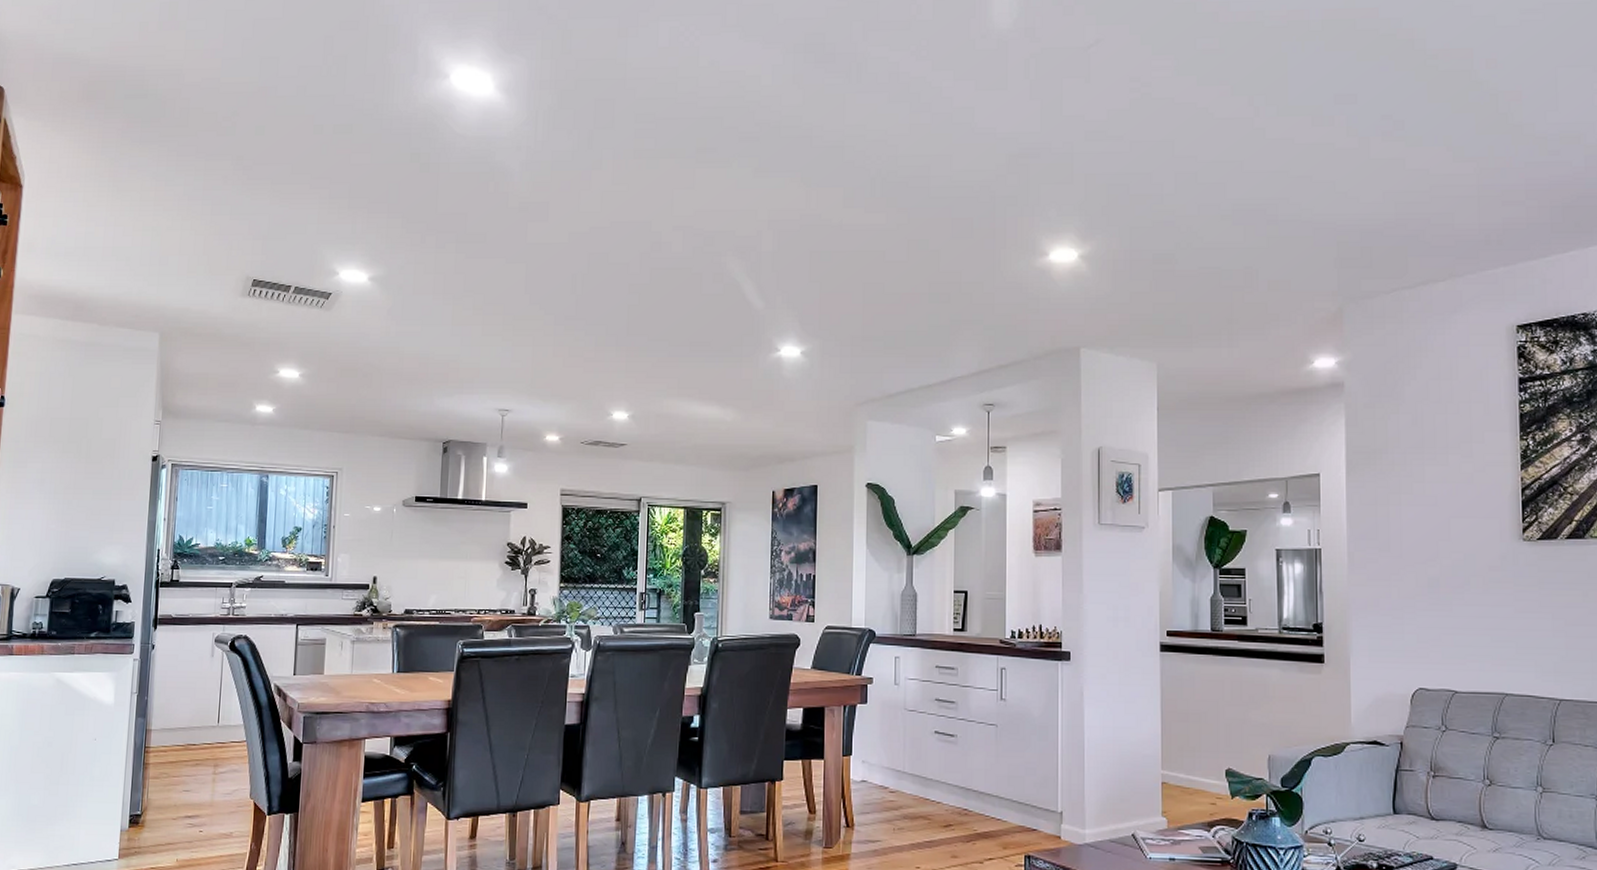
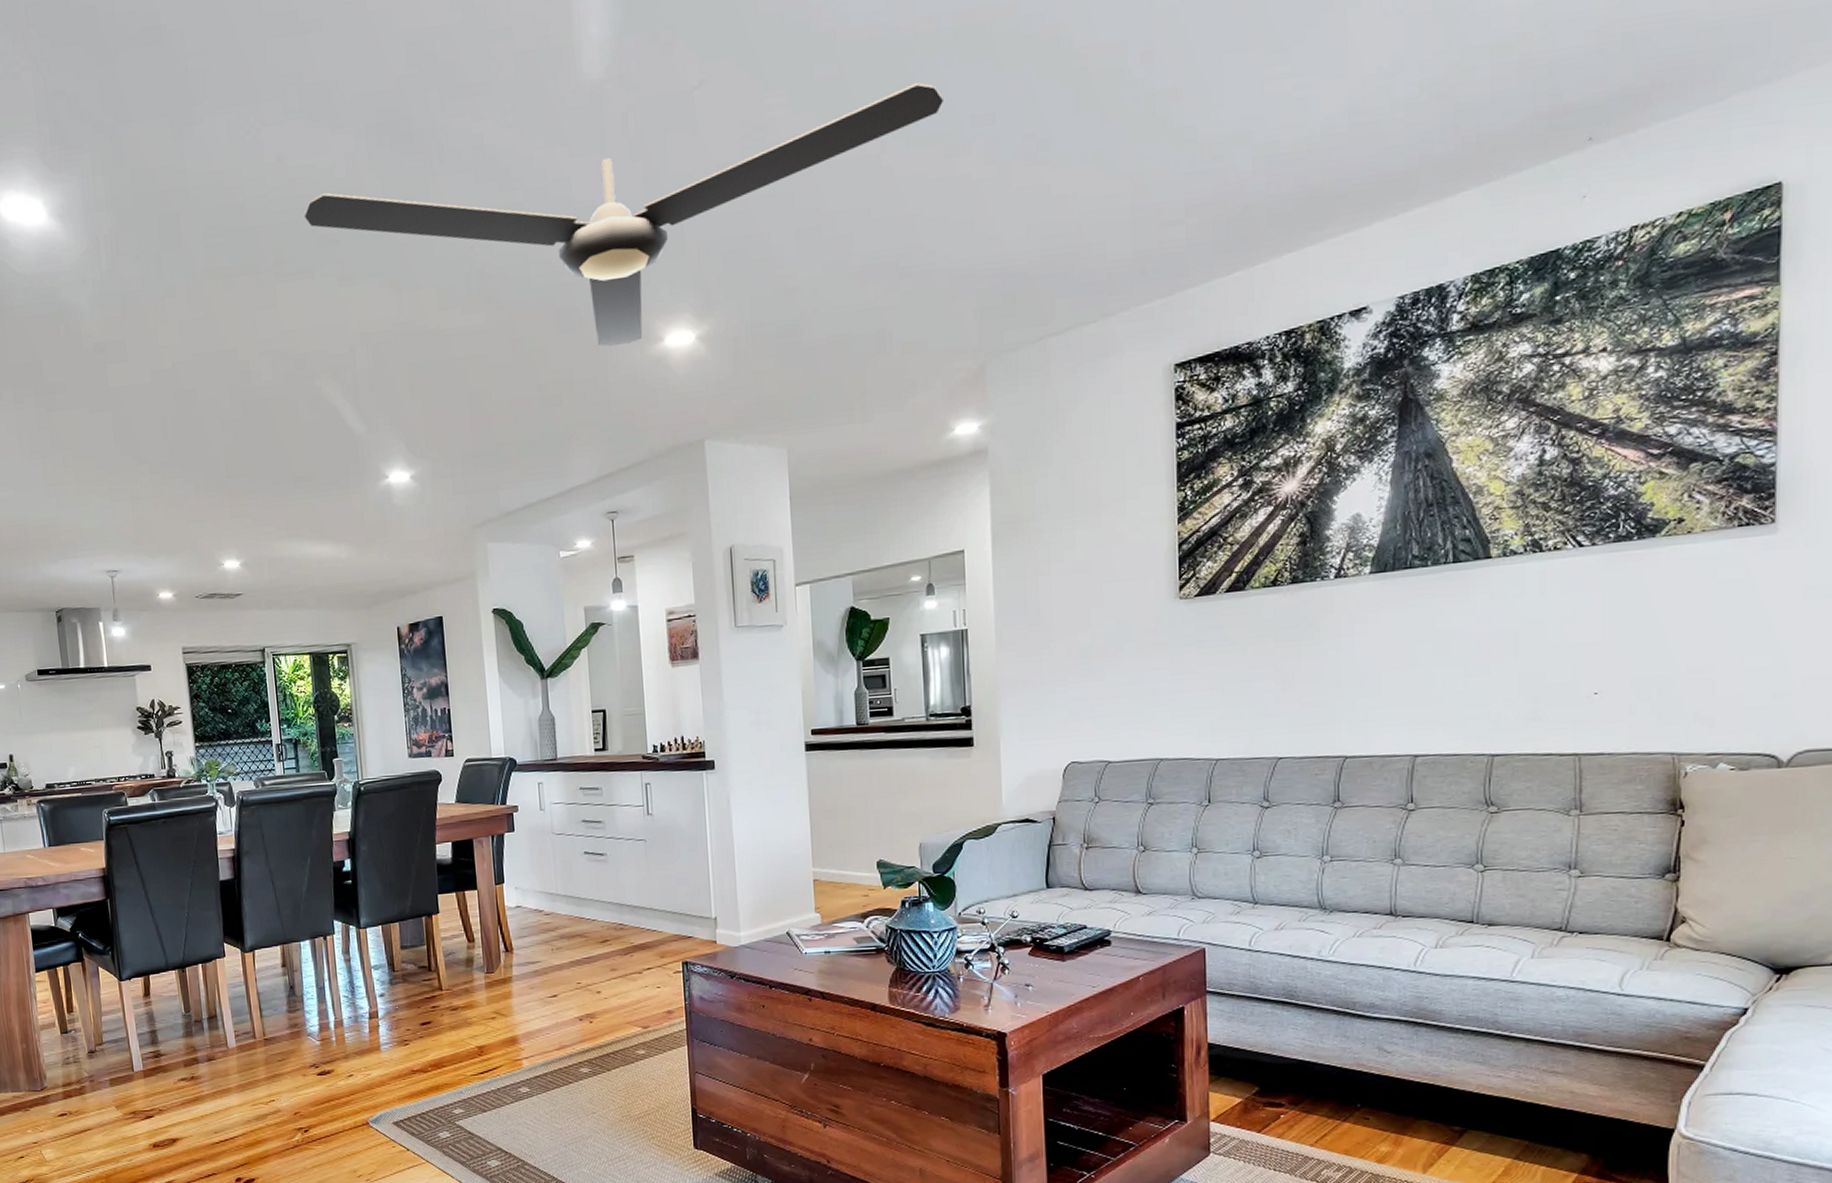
ceiling fan: none [730,62,1312,255] -> present [305,82,944,347]

